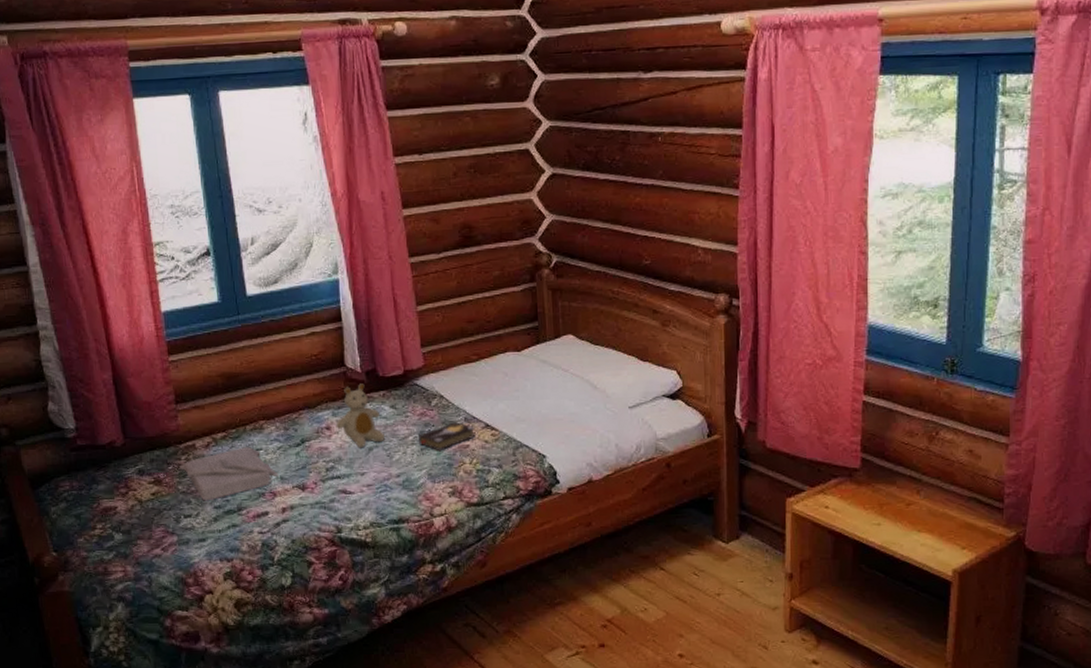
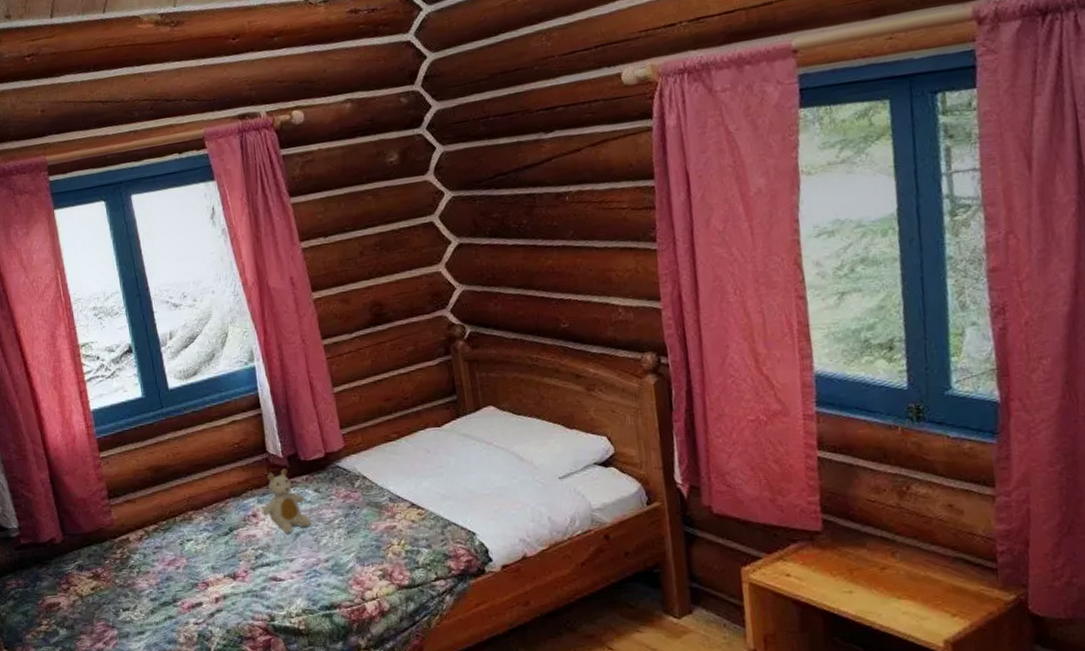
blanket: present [179,447,280,501] -> none [115,538,211,594]
hardback book: present [419,422,476,452] -> none [344,503,402,534]

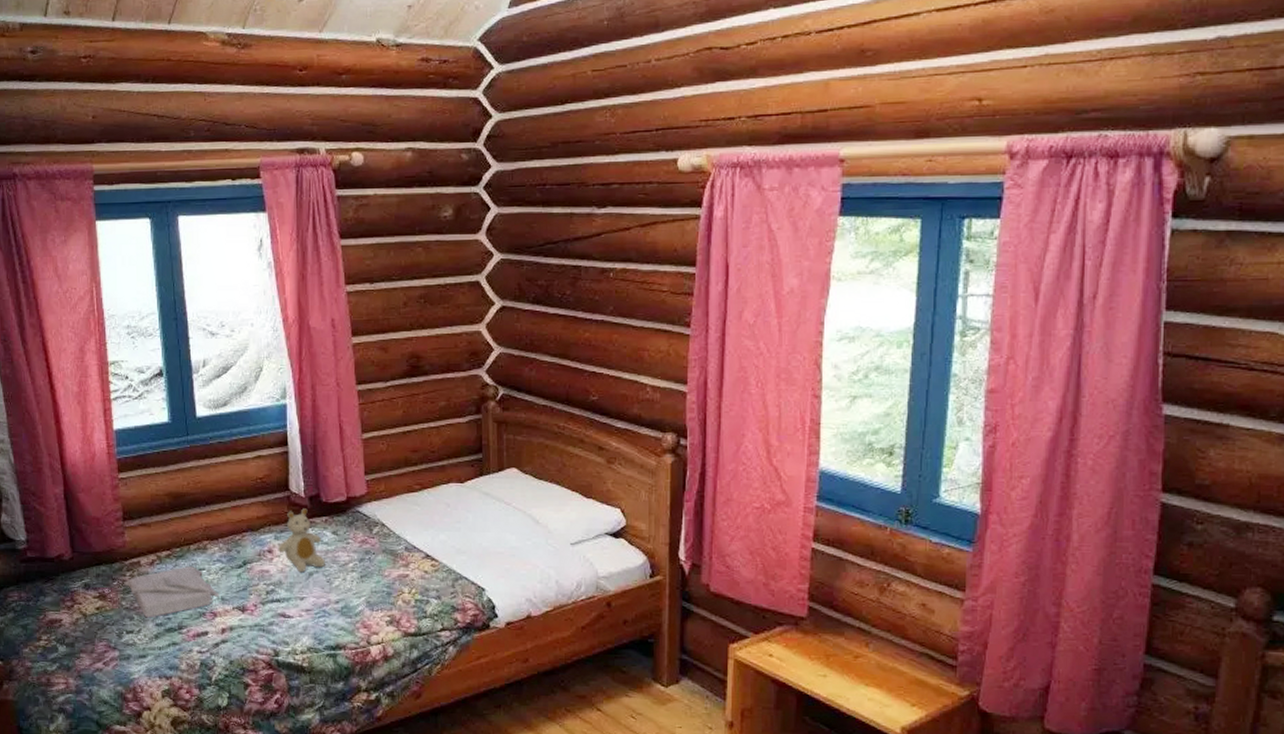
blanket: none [115,538,211,594] -> present [124,566,221,618]

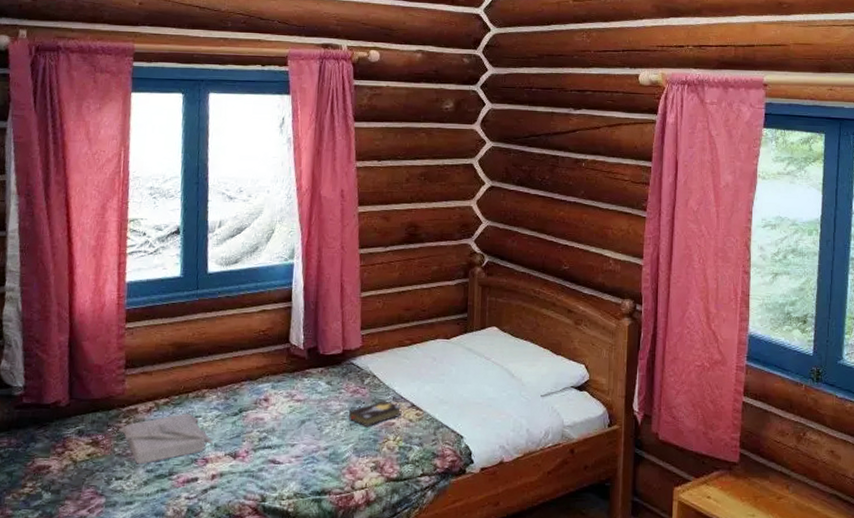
stuffed bear: present [277,508,326,573] -> none [273,360,319,421]
hardback book: none [359,551,416,580] -> present [349,401,402,428]

